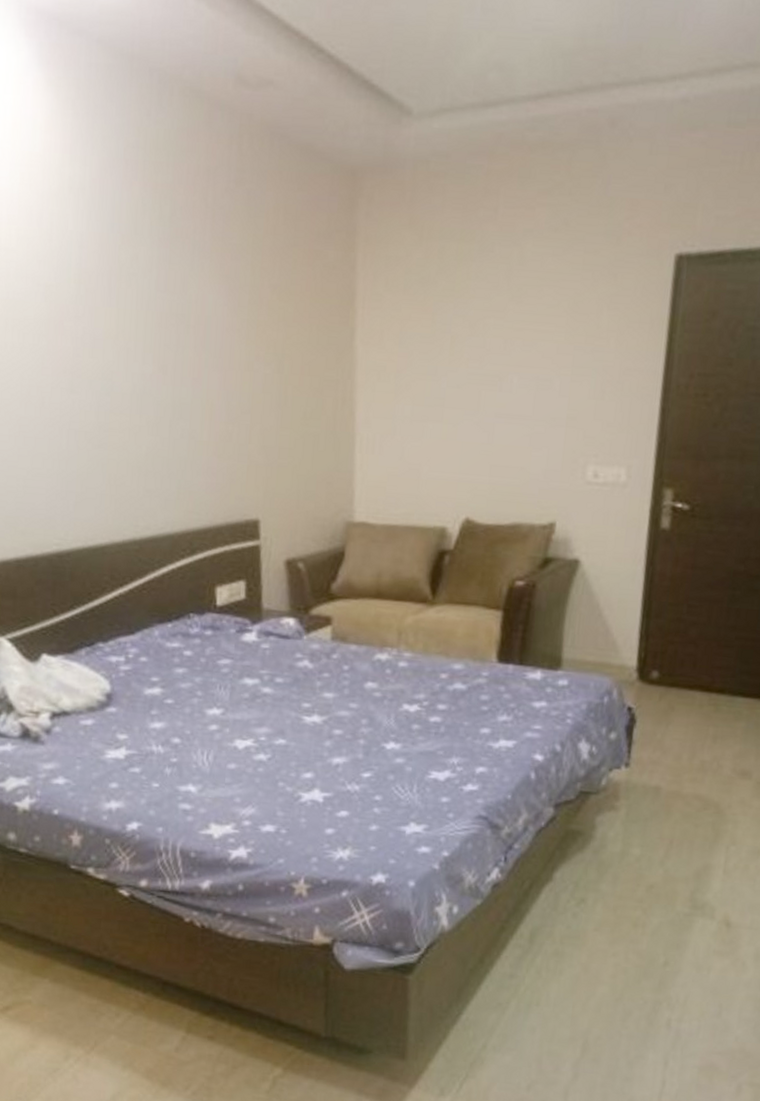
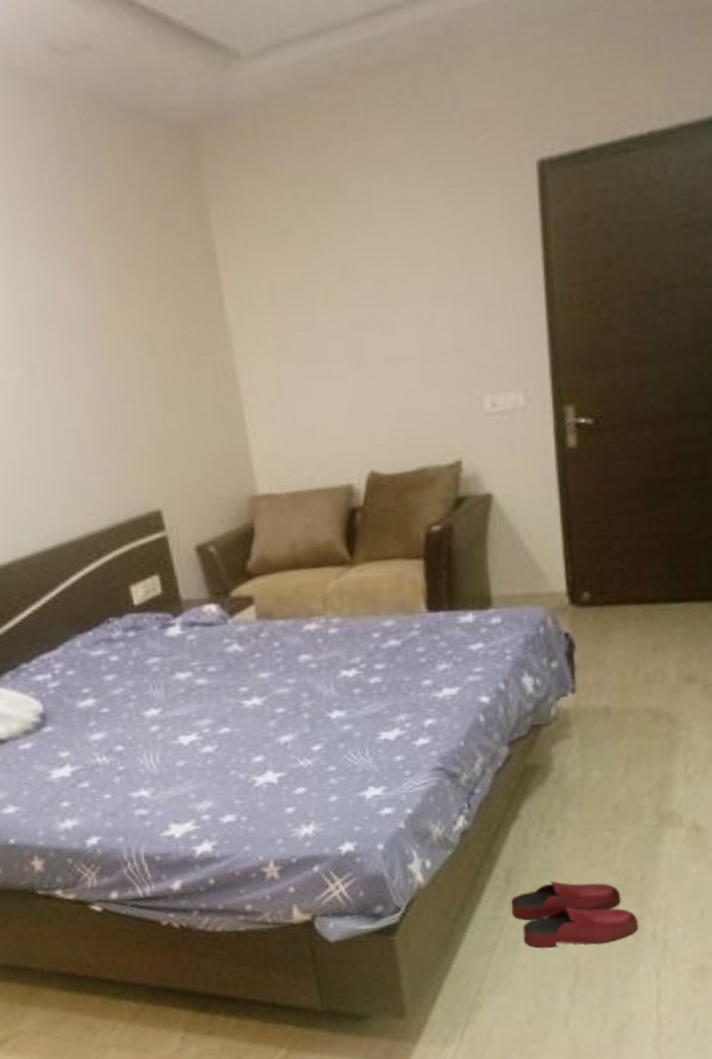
slippers: none [530,949,655,1023] -> present [511,881,639,948]

